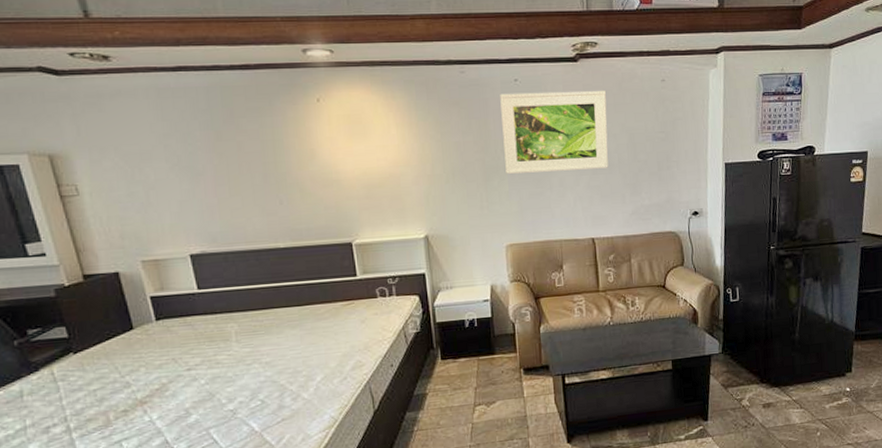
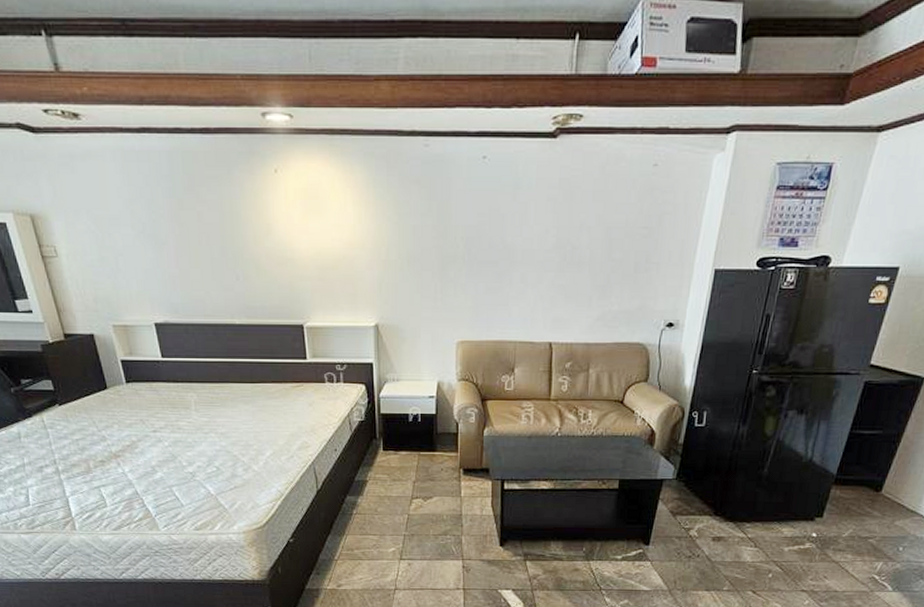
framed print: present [500,91,609,174] -> none [464,172,585,266]

